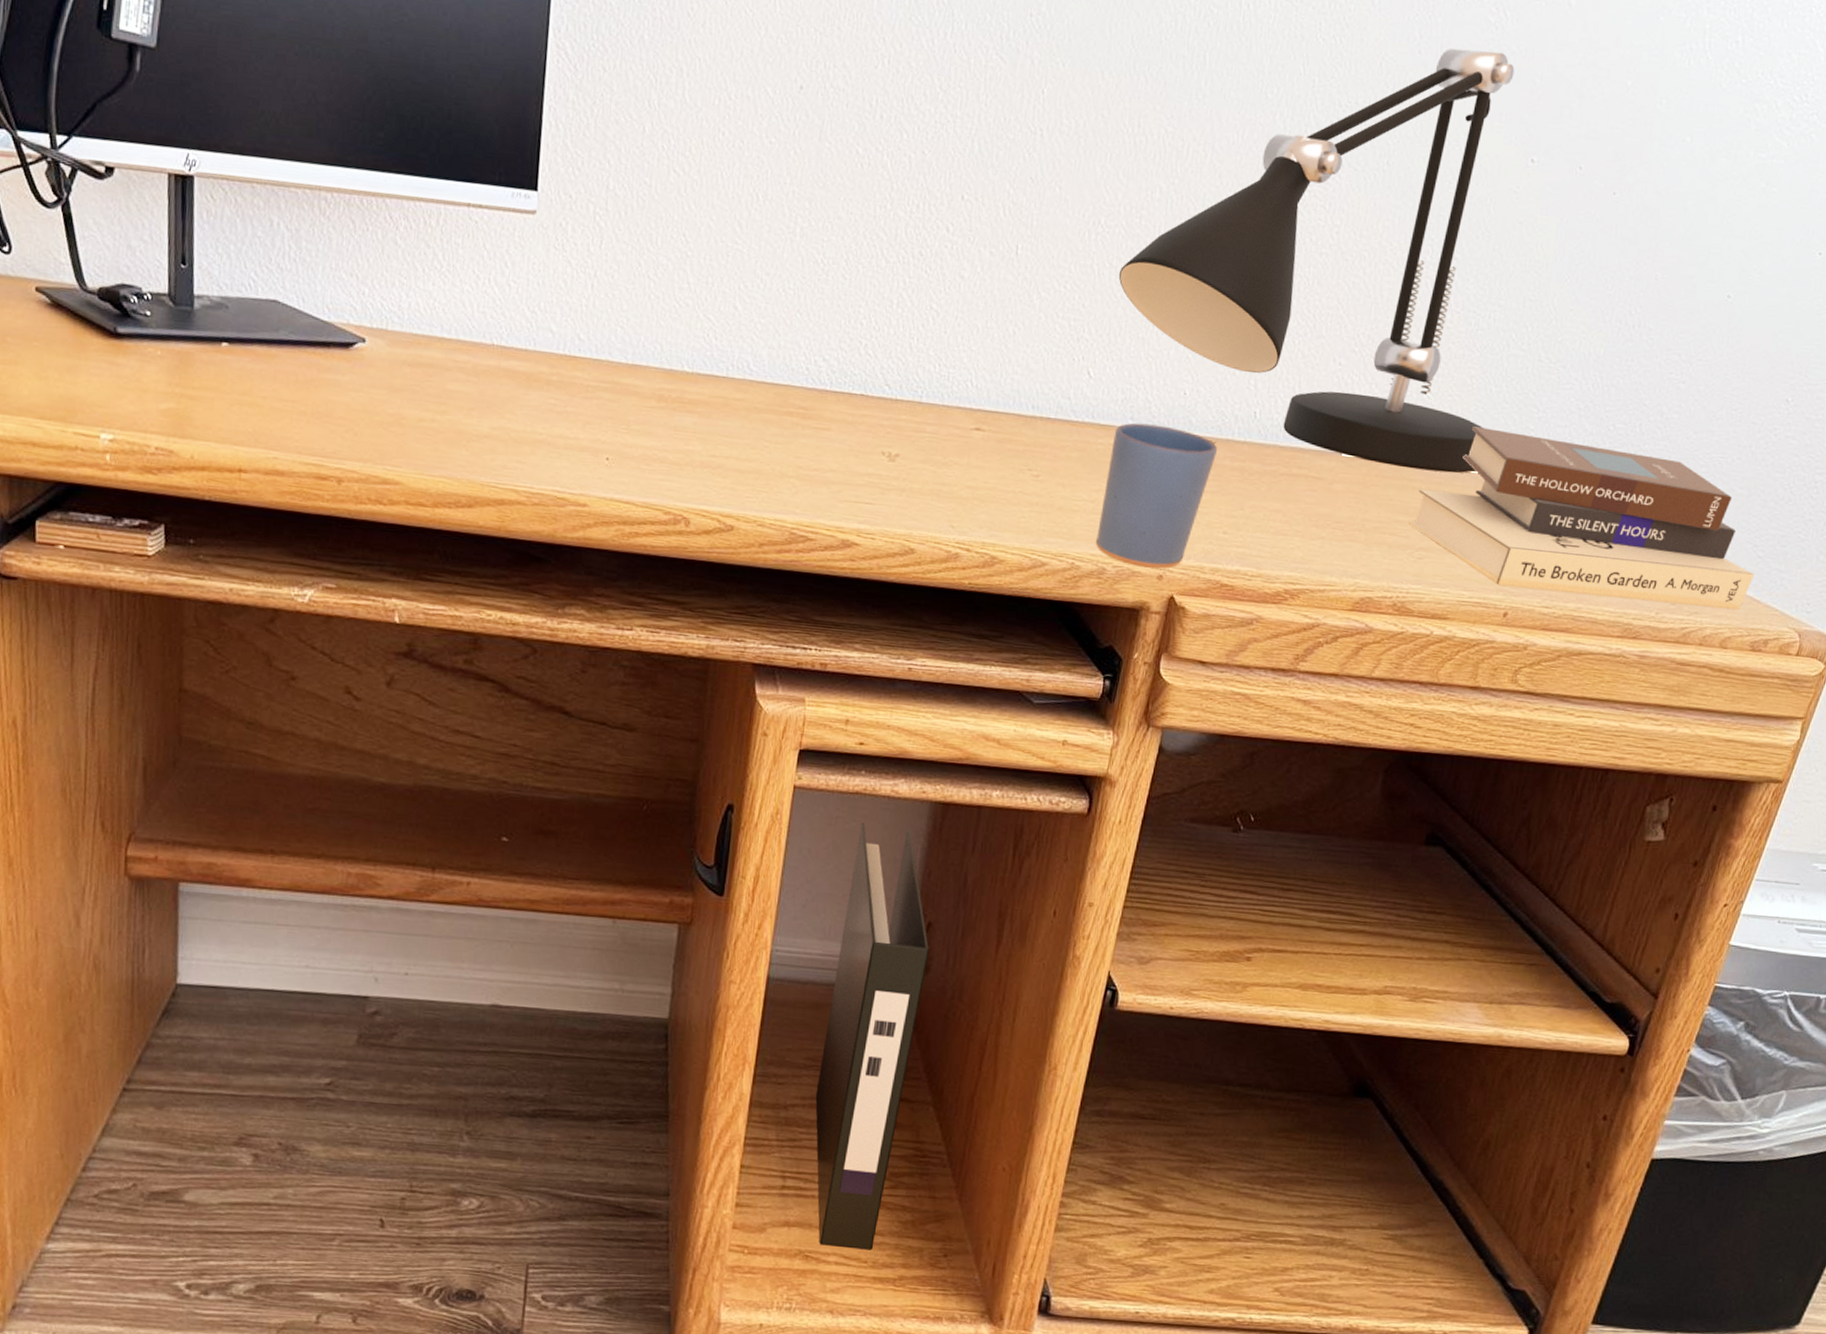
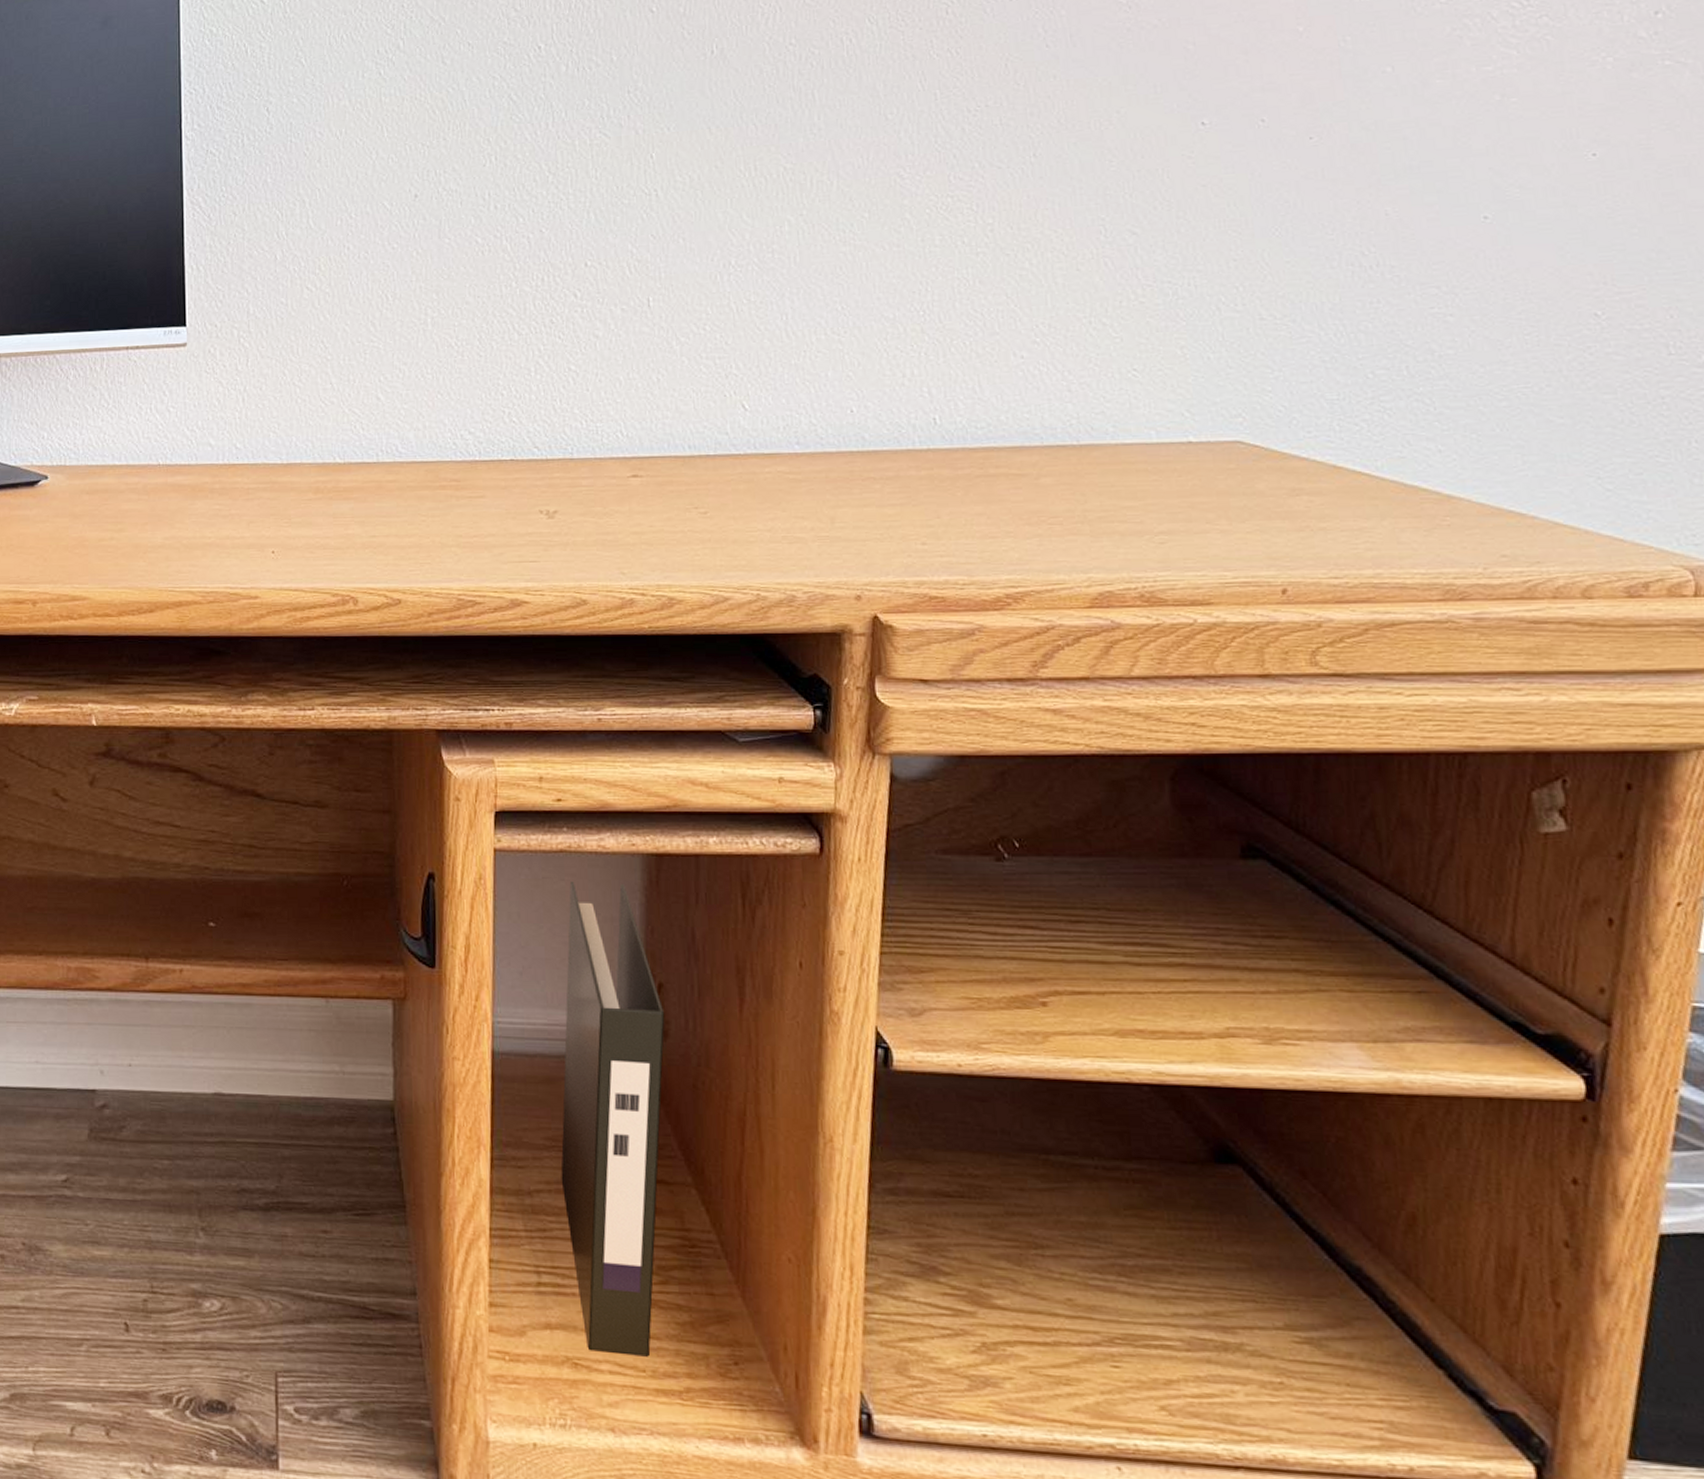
mug: present [1096,423,1217,569] -> none [780,446,899,590]
desk lamp: present [1118,47,1515,473] -> none [758,28,1211,451]
books: present [1408,426,1754,611] -> none [1139,396,1607,561]

